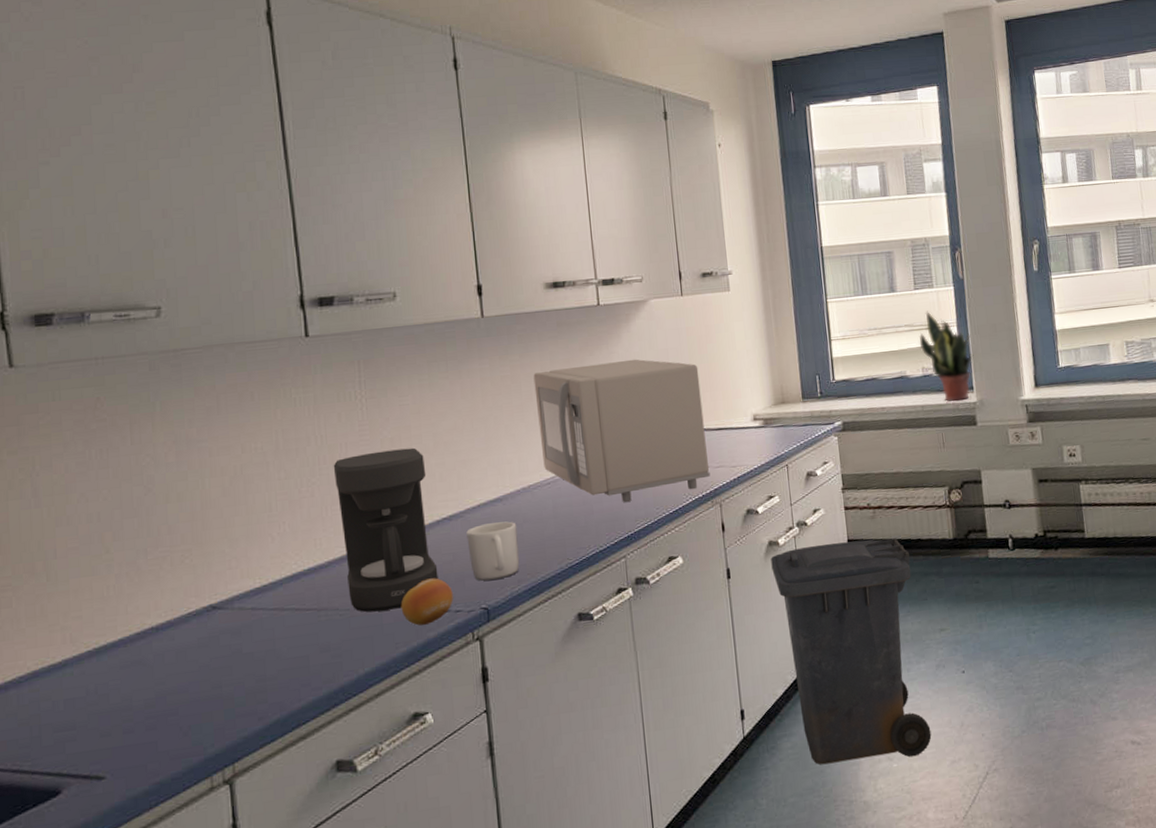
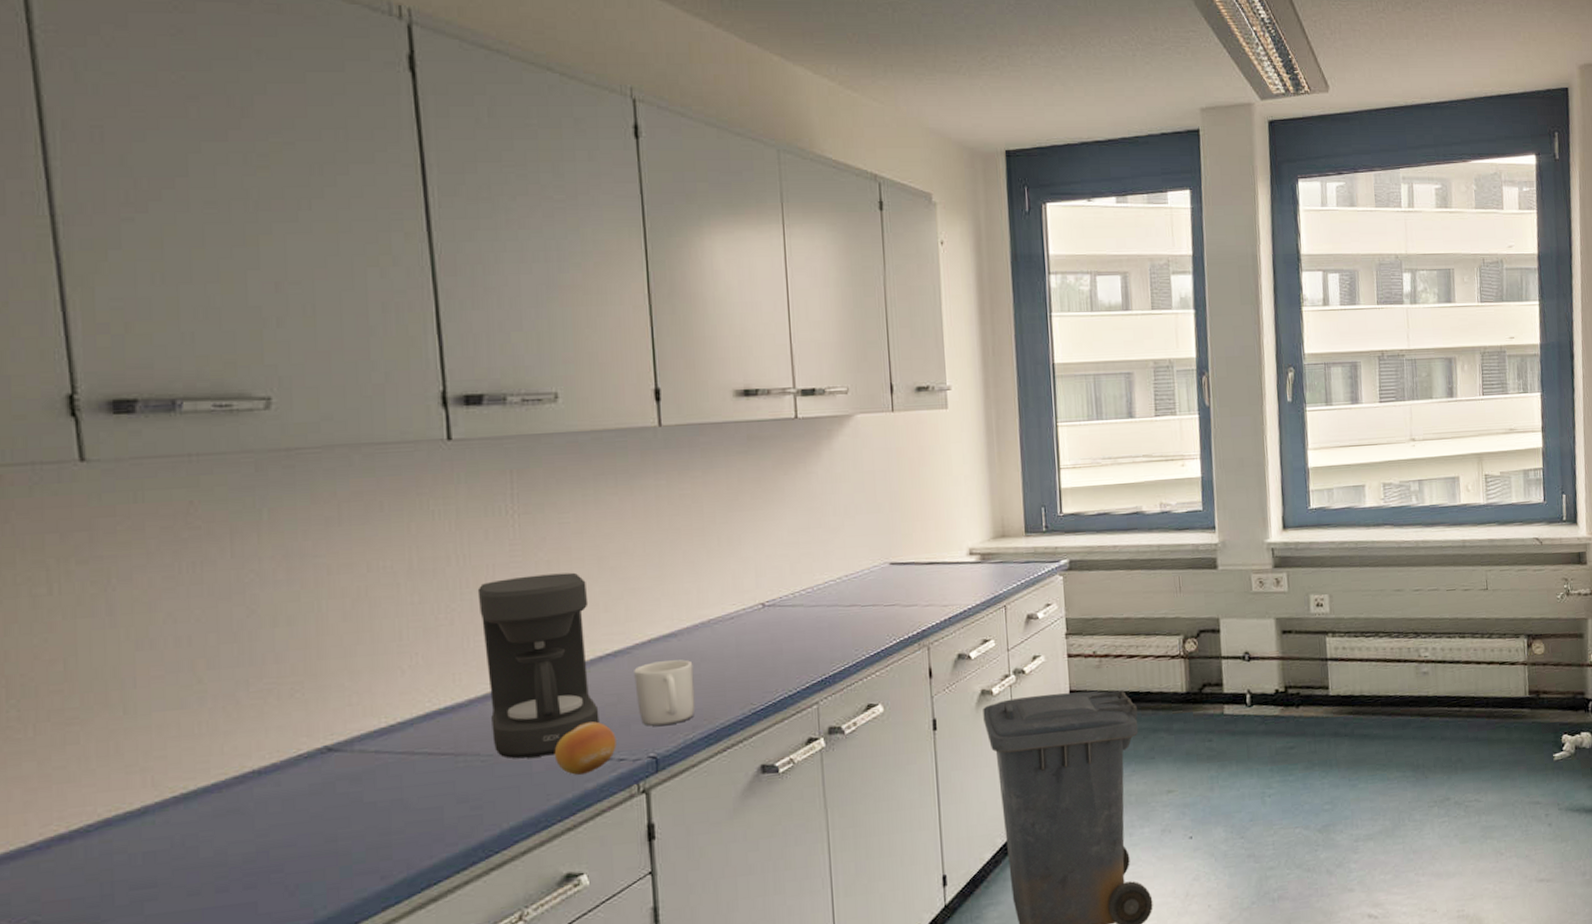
microwave: present [533,359,710,503] -> none [718,481,918,643]
potted plant: present [919,311,974,401] -> none [1158,440,1217,541]

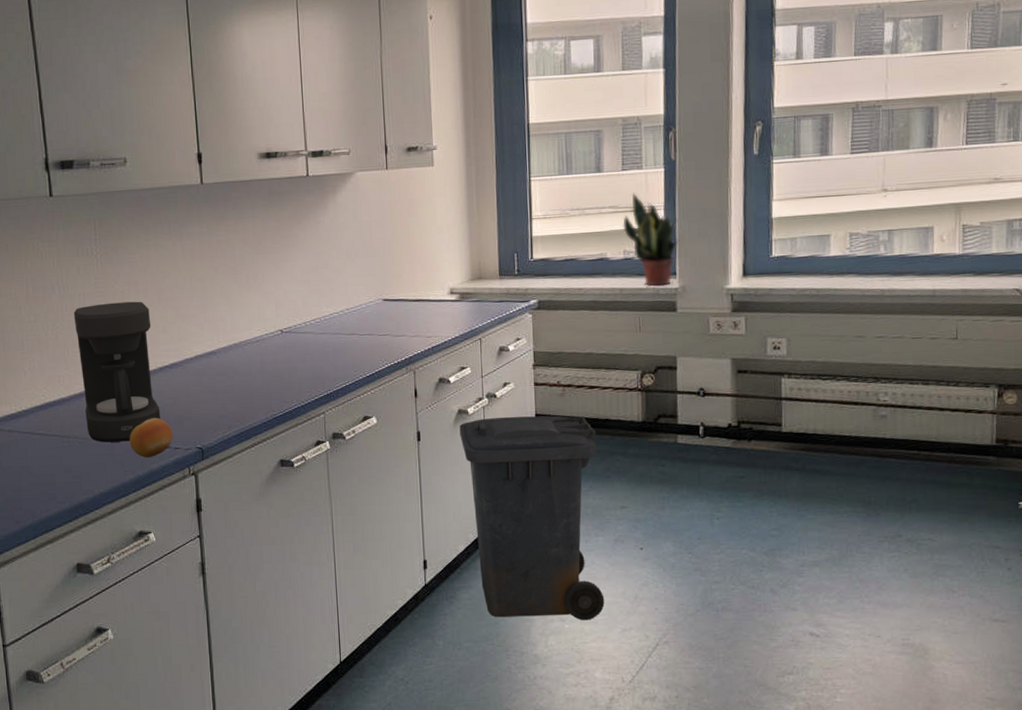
mug: present [634,659,696,726] -> none [185,373,231,424]
potted plant: none [1158,440,1217,541] -> present [623,192,680,286]

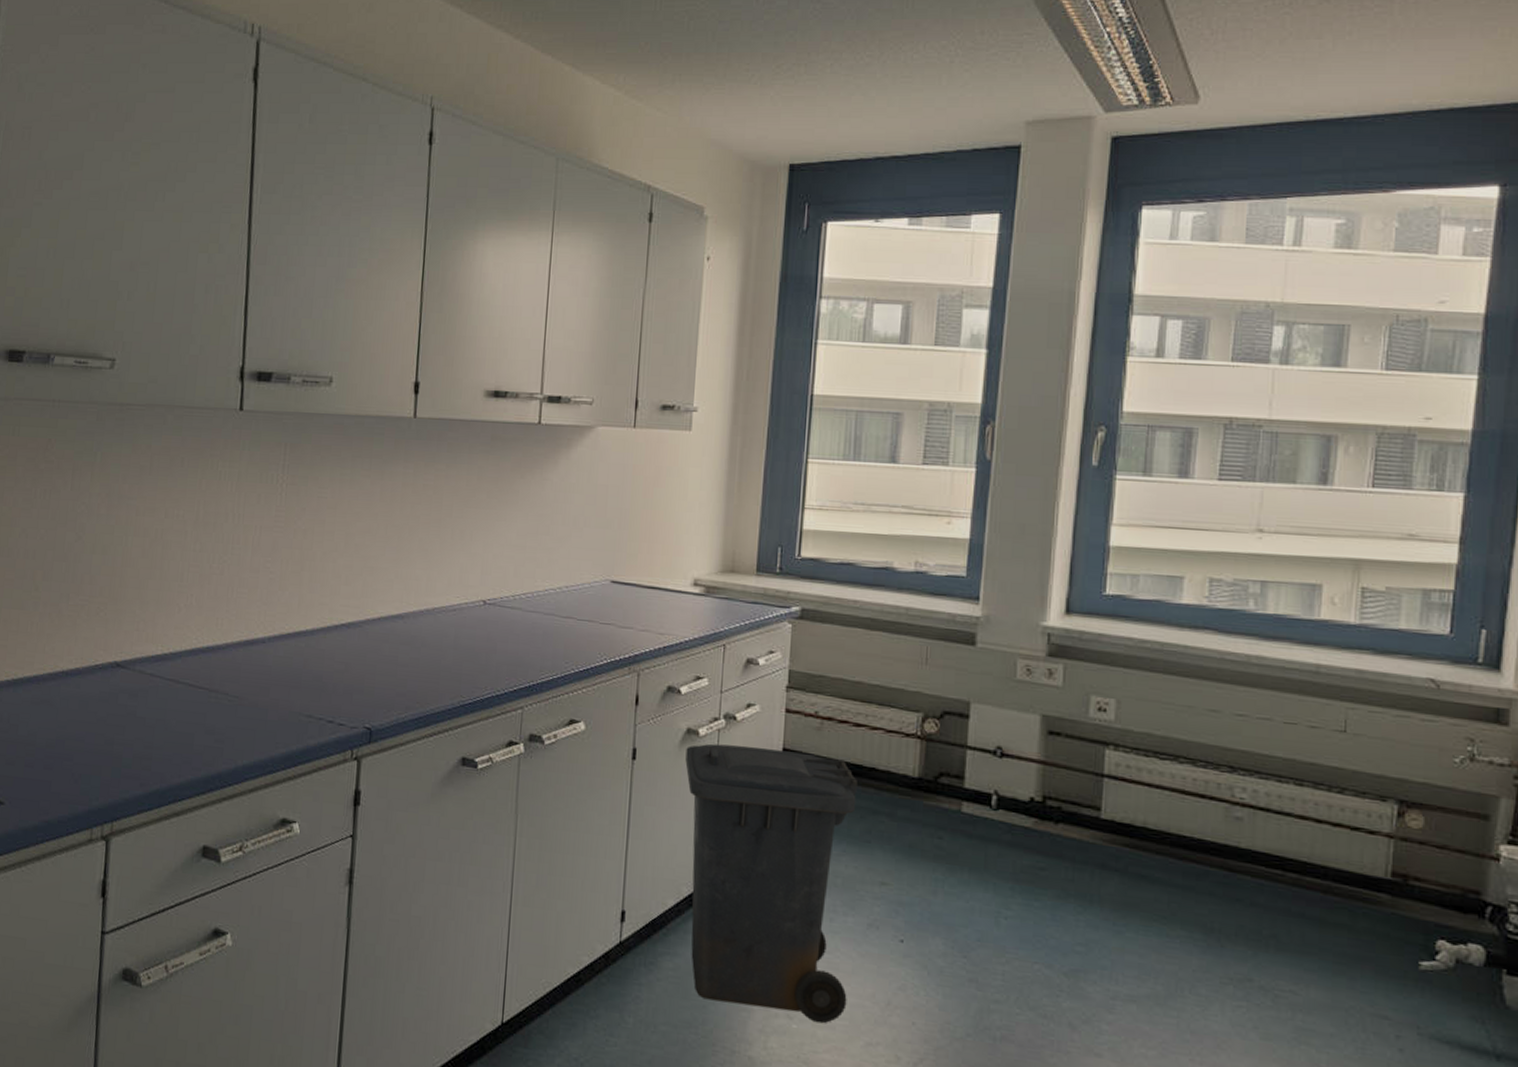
coffee maker: present [73,301,161,443] -> none [240,540,333,708]
fruit: present [129,418,173,458] -> none [286,683,339,731]
potted plant: present [623,192,680,286] -> none [917,493,989,611]

